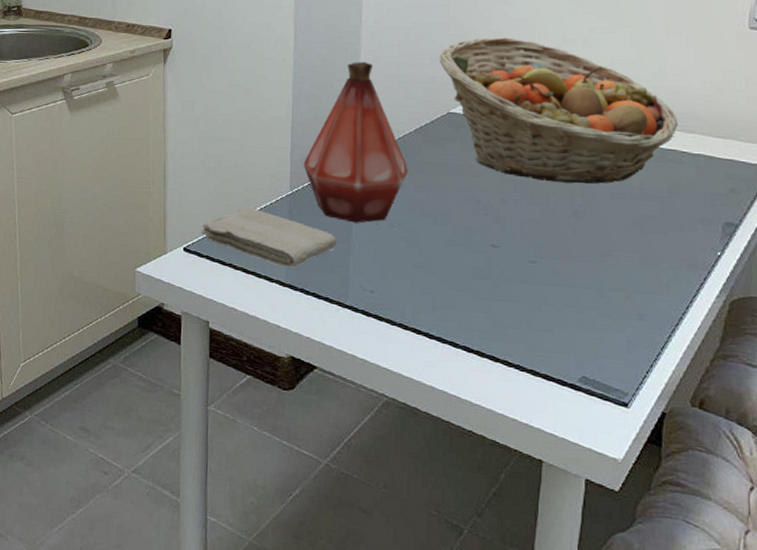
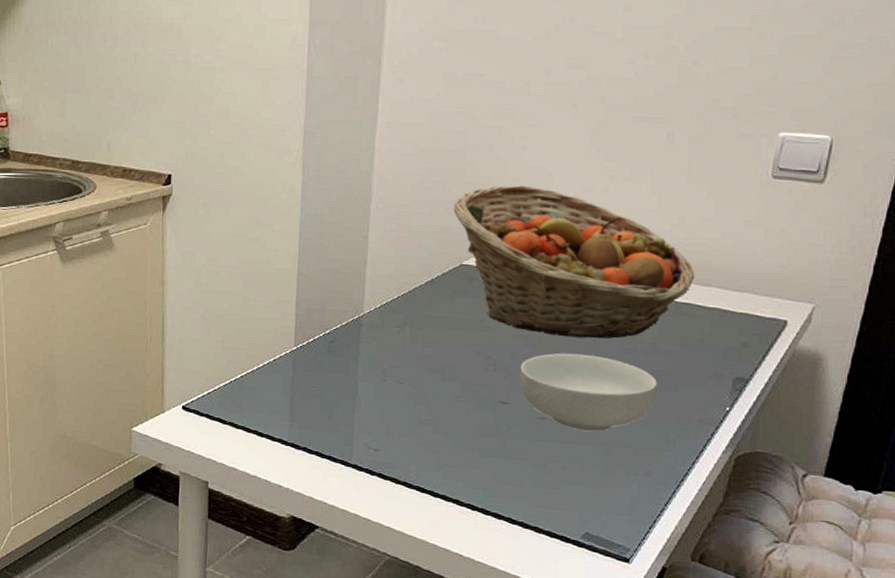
washcloth: present [201,207,337,268] -> none [201,364,342,426]
bottle: present [303,61,409,223] -> none [308,210,419,380]
cereal bowl: none [509,198,647,276] -> present [519,353,657,432]

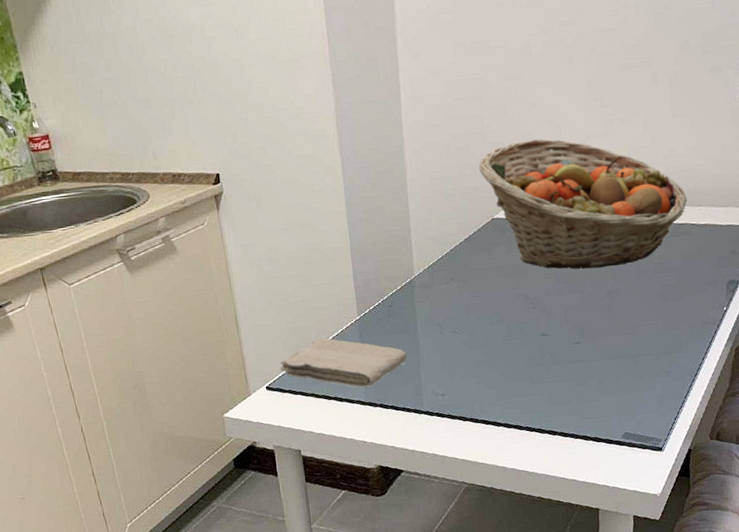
washcloth: none [201,364,342,426] -> present [280,338,407,388]
cereal bowl: present [519,353,657,432] -> none [554,281,668,348]

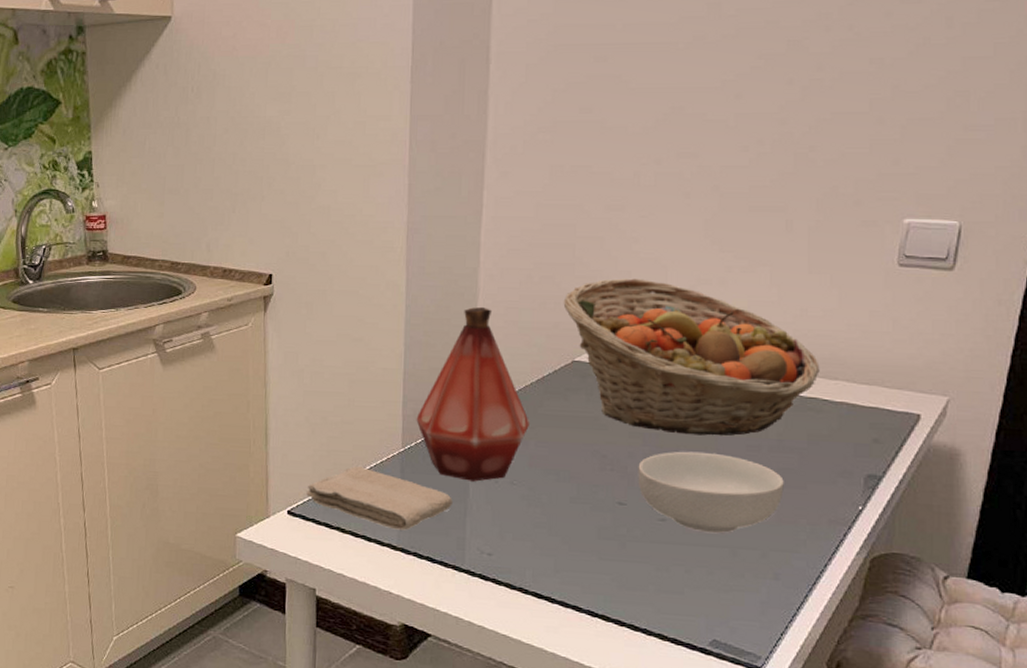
bottle: none [366,180,464,336] -> present [416,306,531,482]
cereal bowl: none [554,281,668,348] -> present [638,451,784,534]

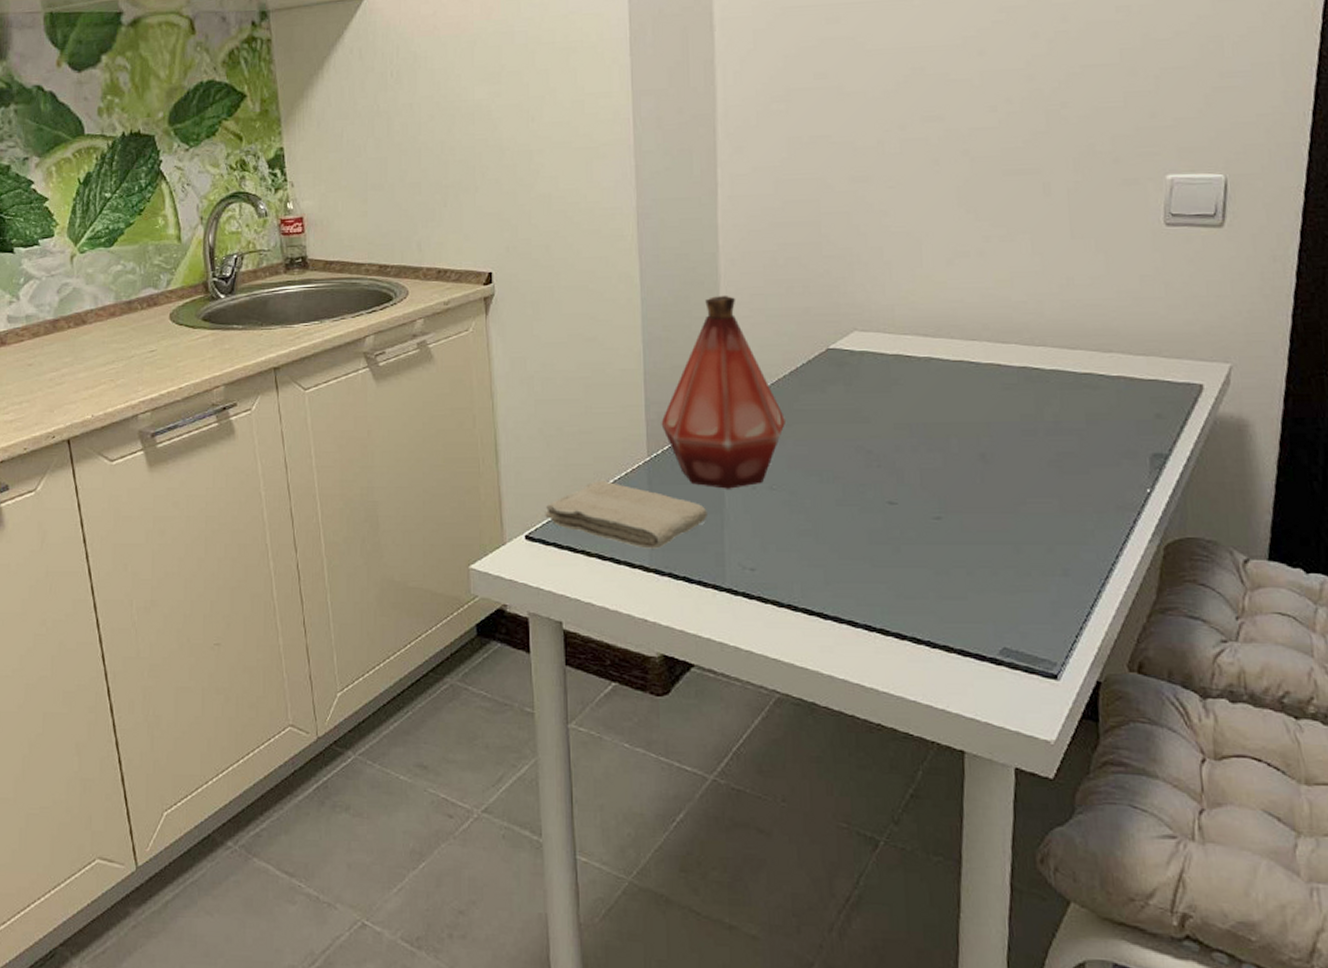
fruit basket: present [563,278,820,436] -> none [812,255,1092,422]
cereal bowl: present [638,451,784,534] -> none [906,440,1066,529]

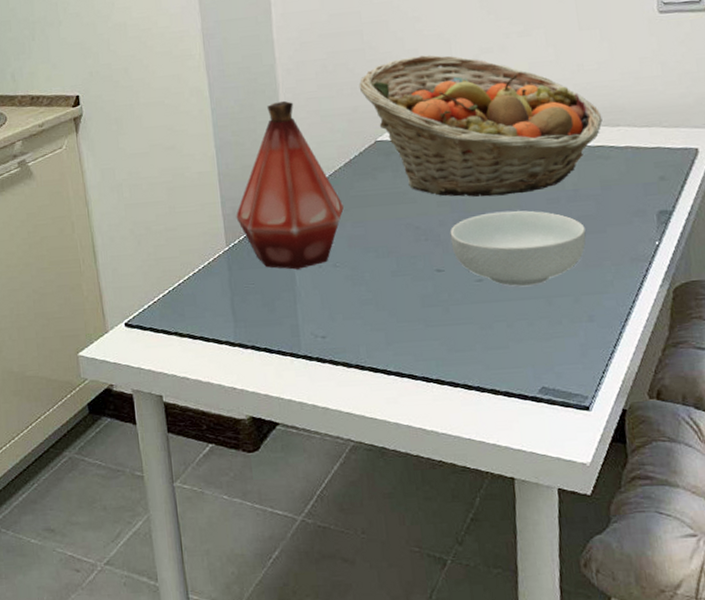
washcloth: present [545,481,707,549] -> none [140,270,282,327]
fruit basket: none [812,255,1092,422] -> present [358,55,603,197]
cereal bowl: none [906,440,1066,529] -> present [450,211,586,286]

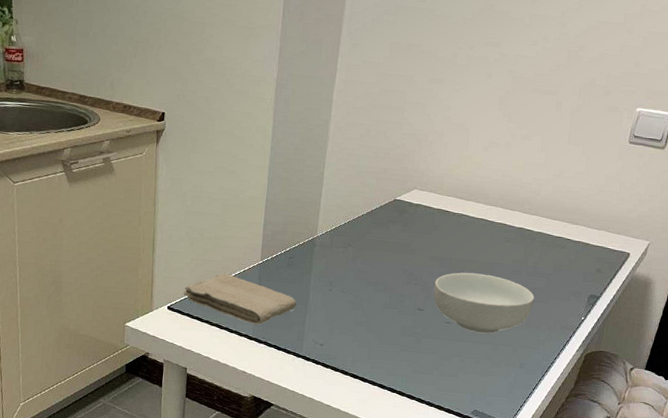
washcloth: none [140,270,282,327] -> present [183,273,297,325]
bottle: present [236,100,345,270] -> none [273,152,360,289]
fruit basket: present [358,55,603,197] -> none [391,137,568,263]

